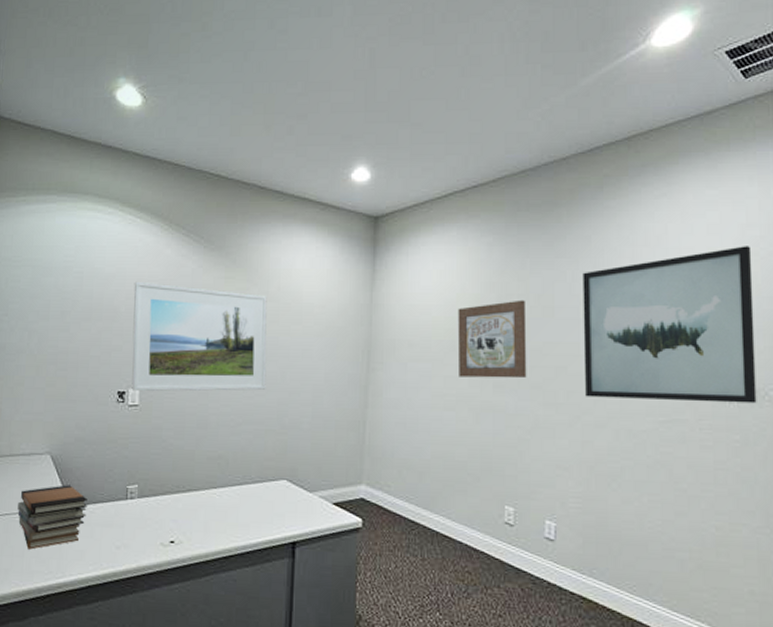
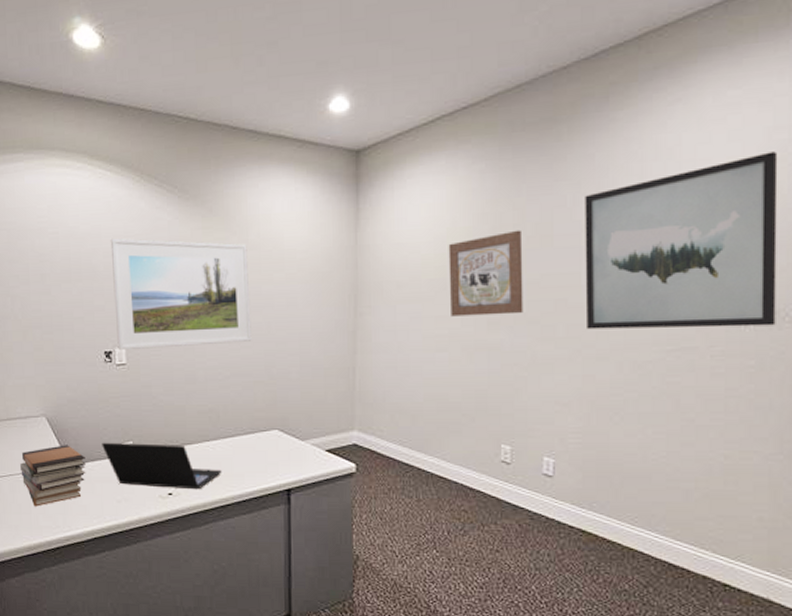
laptop: none [106,484,227,539] -> present [102,442,222,490]

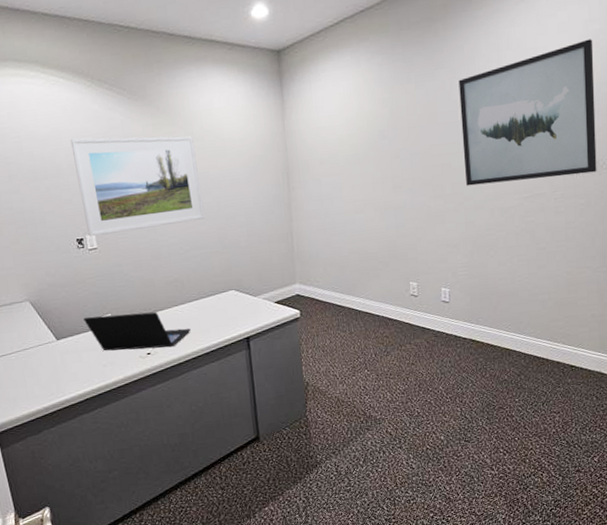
book stack: present [20,445,86,507] -> none [11,323,72,380]
wall art: present [448,230,523,317] -> none [358,110,419,185]

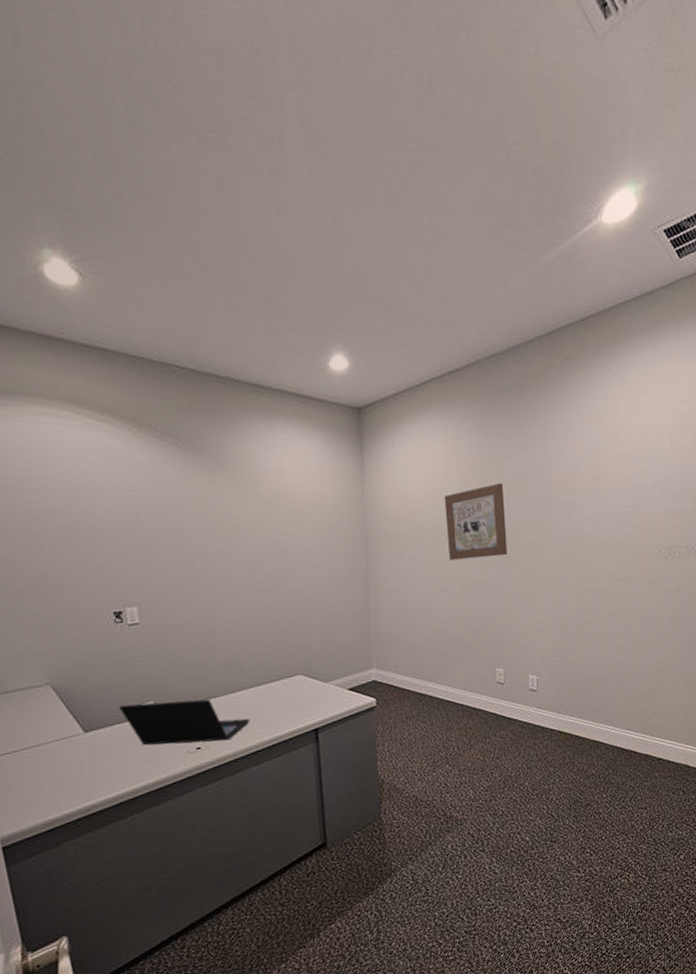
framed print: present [70,136,205,237] -> none [109,492,270,610]
wall art: none [358,110,419,185] -> present [444,482,508,560]
wall art: present [458,39,597,186] -> none [550,420,686,567]

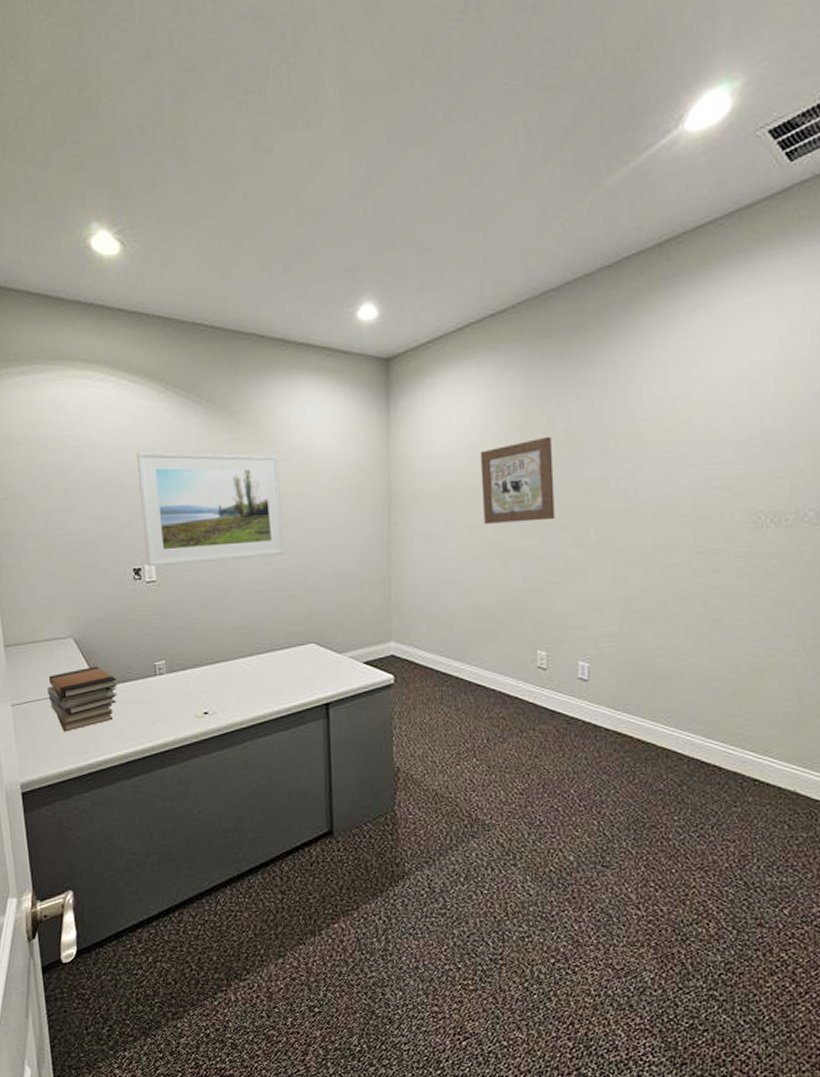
book stack: none [24,712,104,781] -> present [47,666,118,732]
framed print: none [109,492,270,610] -> present [136,451,285,567]
laptop: present [119,699,250,746] -> none [133,662,258,708]

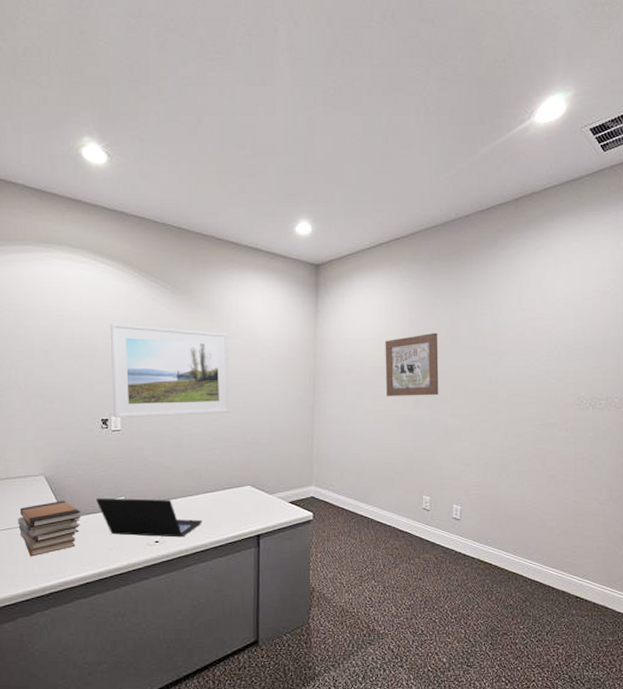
laptop: none [133,662,258,708] -> present [96,497,202,538]

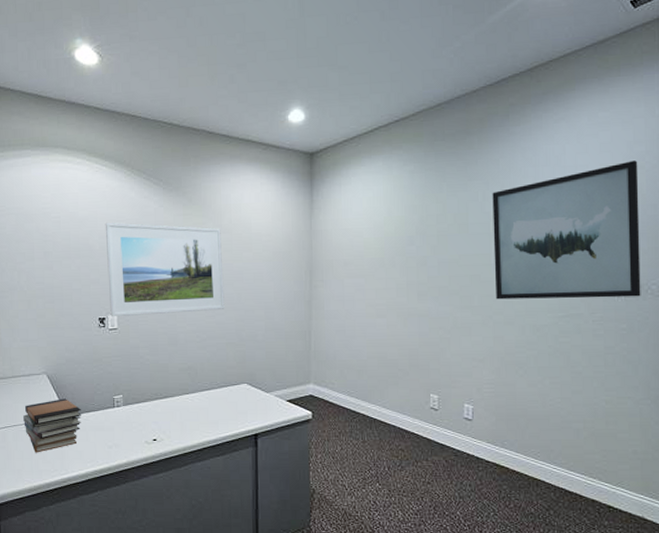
laptop: present [96,497,202,538] -> none [96,396,199,436]
wall art: present [385,332,439,396] -> none [385,219,446,289]
wall art: none [481,287,606,409] -> present [492,160,641,300]

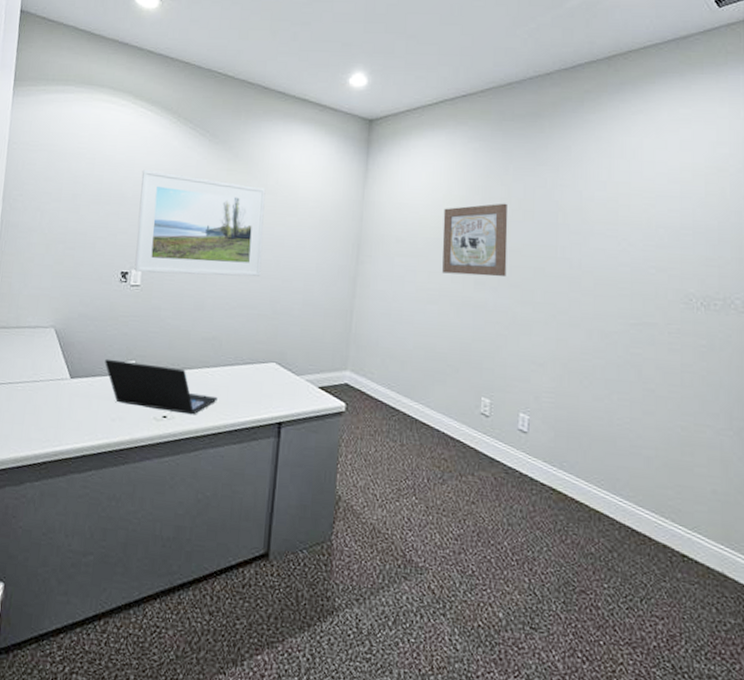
book stack: present [23,398,82,453] -> none [20,357,87,418]
laptop: none [96,396,199,436] -> present [105,358,218,415]
wall art: none [385,219,446,289] -> present [442,203,508,277]
wall art: present [492,160,641,300] -> none [560,162,723,311]

